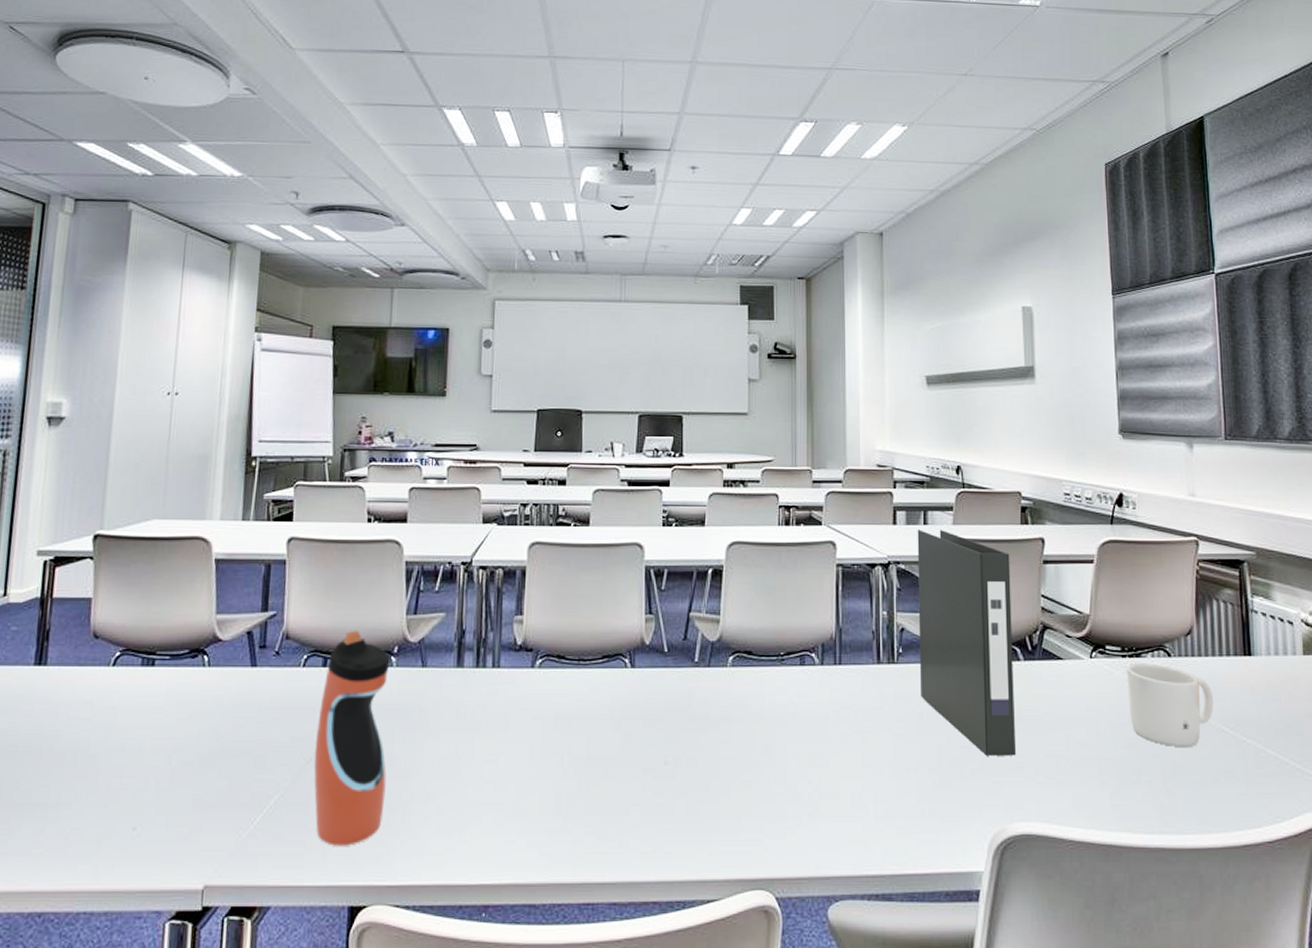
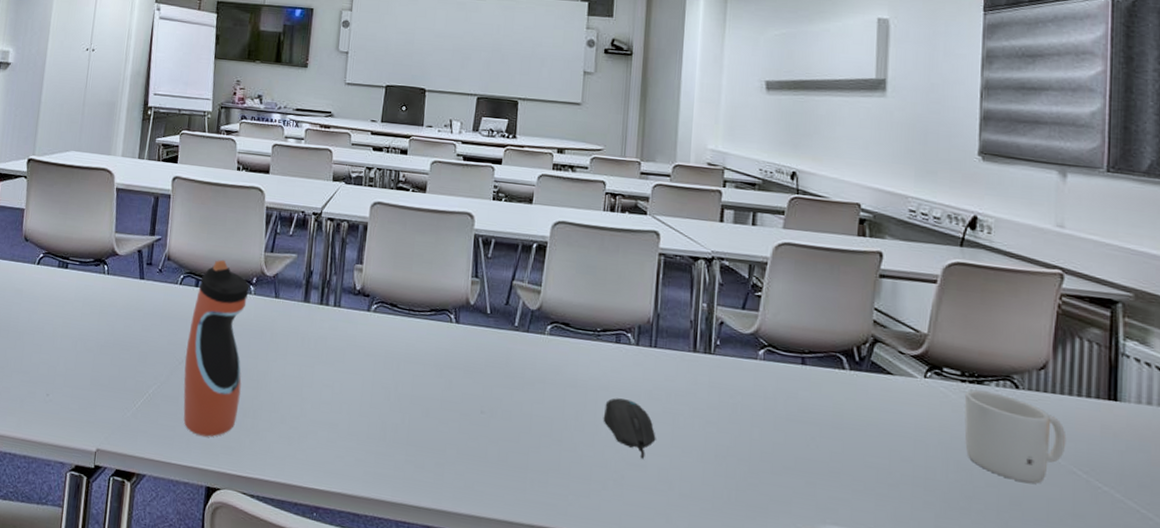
computer mouse: none [793,725,847,786] -> present [603,398,656,459]
binder: present [917,530,1016,756] -> none [736,229,843,461]

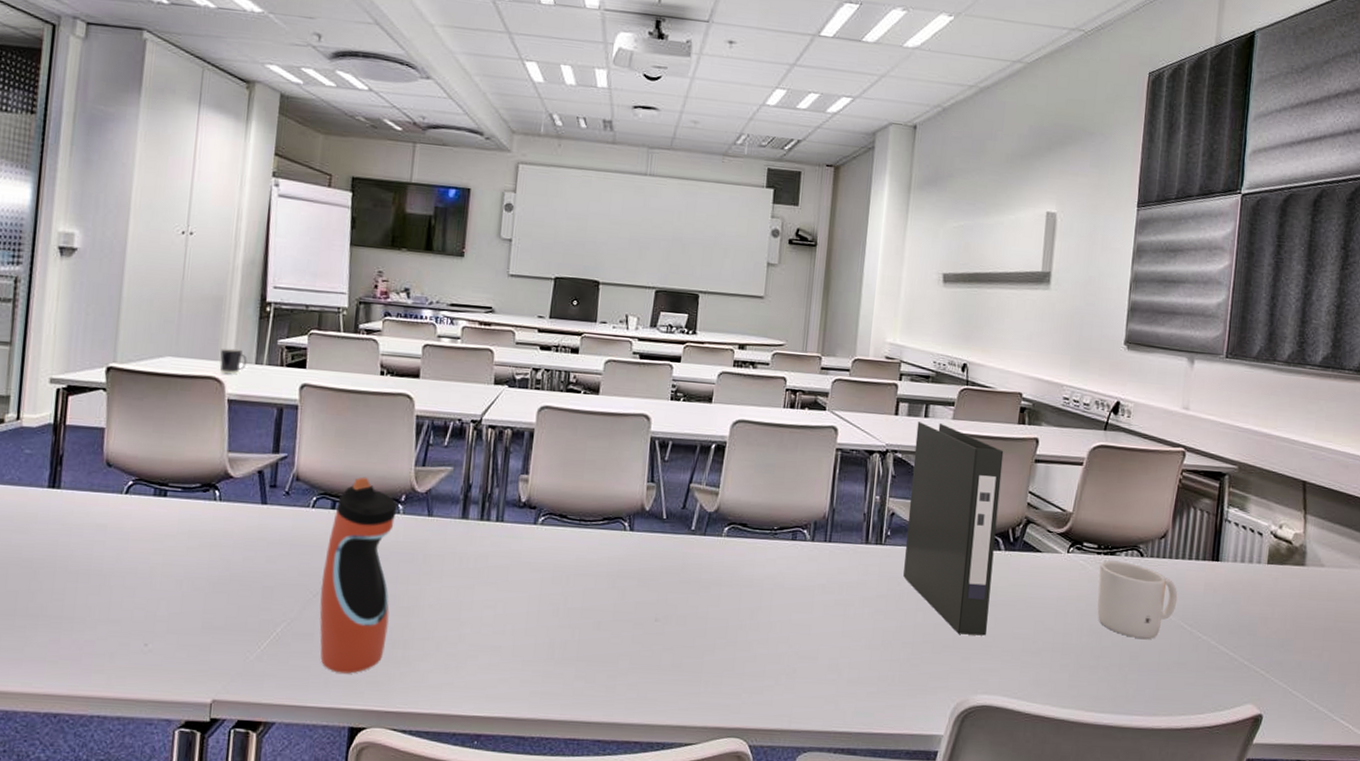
mug: none [111,145,132,166] -> present [219,348,248,374]
computer mouse: present [603,398,656,459] -> none [777,594,828,651]
binder: none [736,229,843,461] -> present [903,422,1004,636]

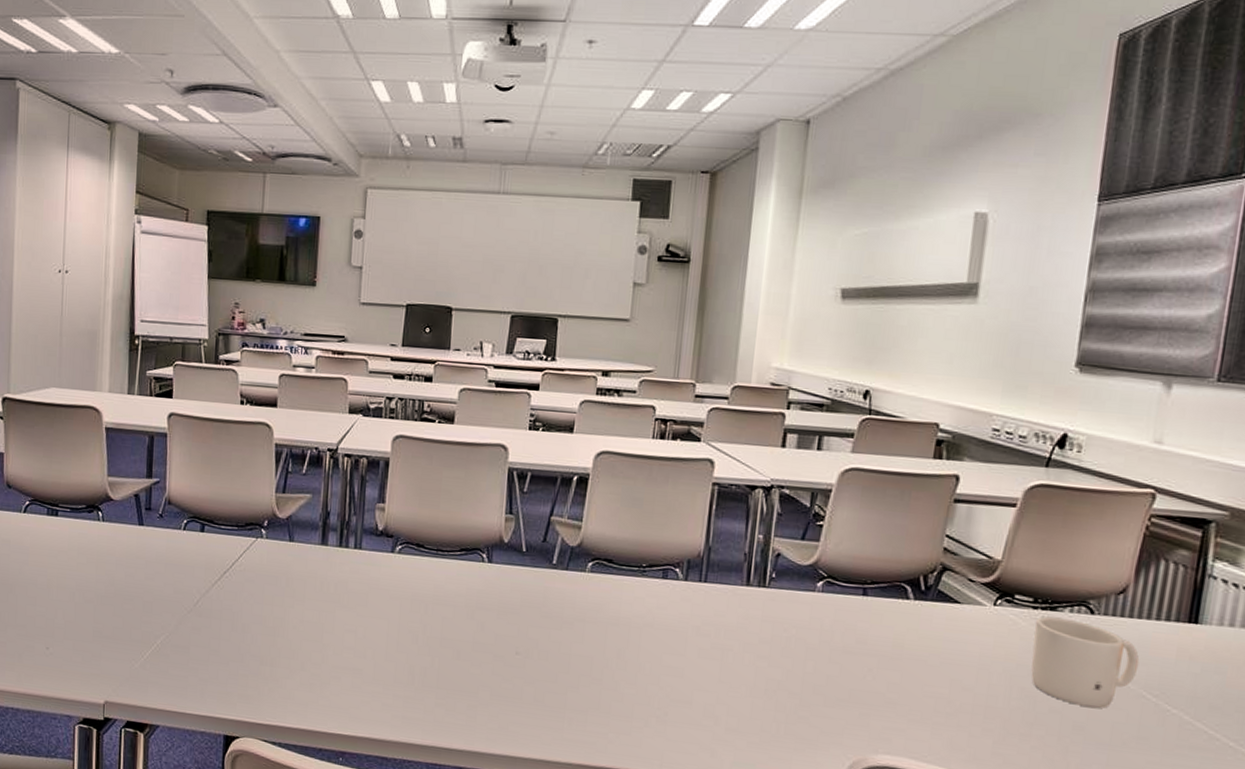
mug: present [219,348,248,374] -> none [96,379,121,403]
water bottle: present [319,477,398,674] -> none [193,502,261,686]
binder: present [903,422,1004,636] -> none [790,455,915,692]

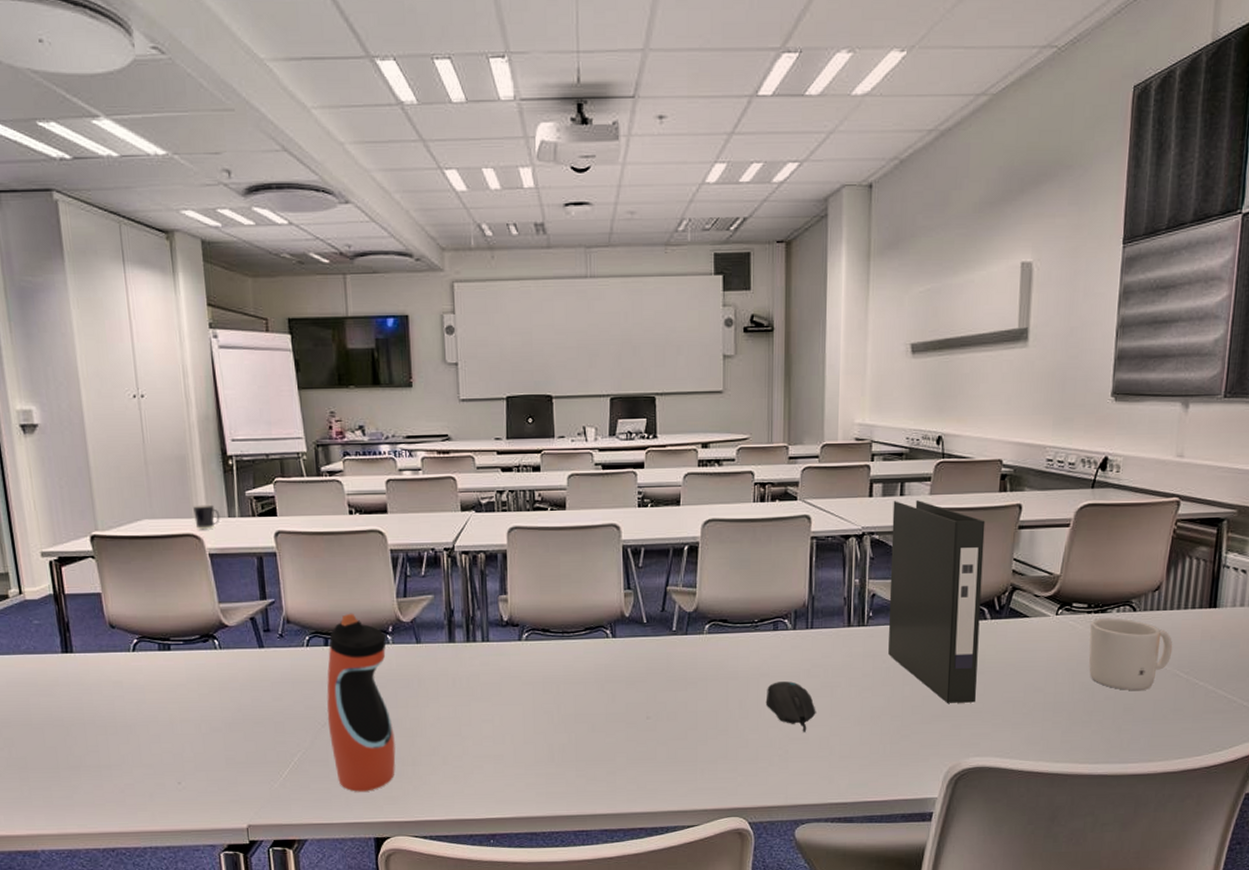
mug: none [96,379,121,403] -> present [192,504,220,529]
water bottle: none [193,502,261,686] -> present [327,613,396,792]
computer mouse: none [646,635,703,695] -> present [765,681,816,732]
binder: none [790,455,915,692] -> present [888,500,986,703]

